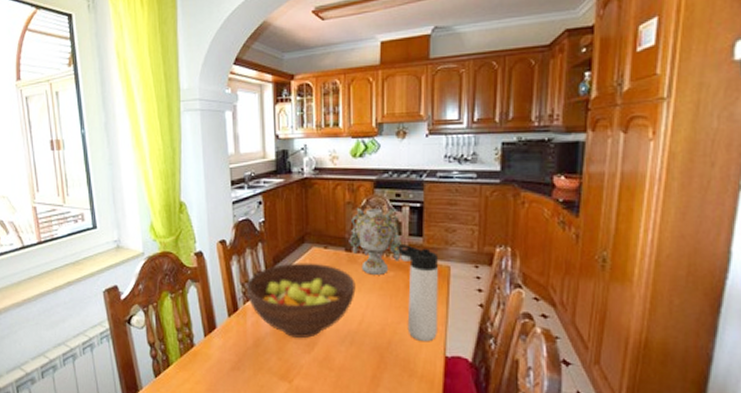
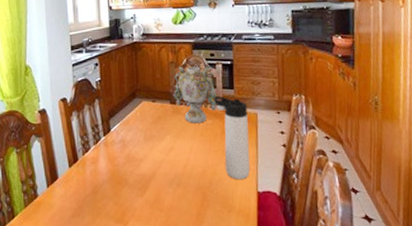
fruit bowl: present [247,263,356,338] -> none [86,115,180,183]

